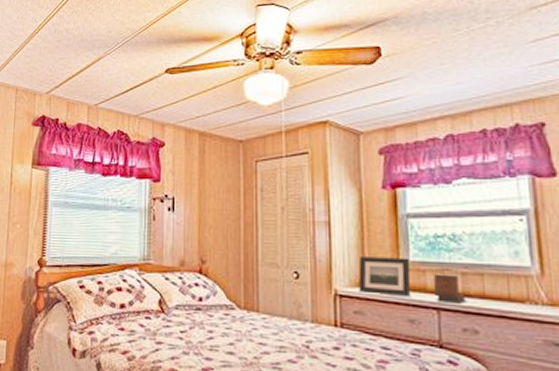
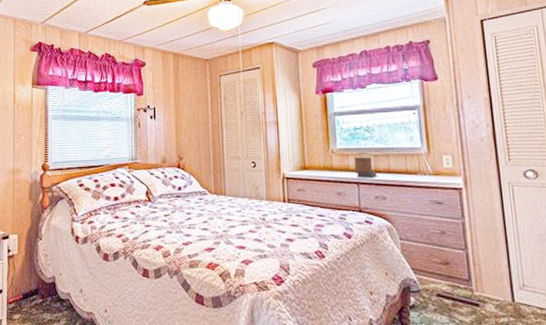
picture frame: present [358,256,411,298] -> none [300,146,338,176]

